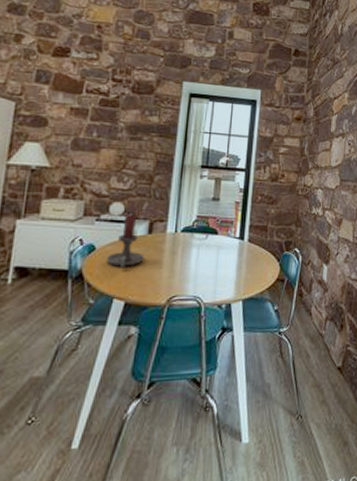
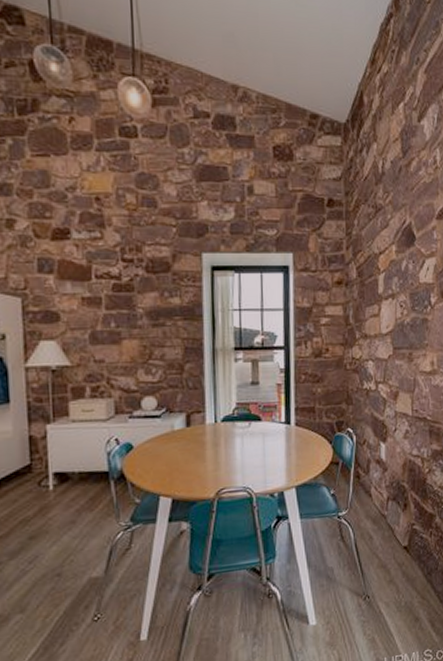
candle holder: present [107,213,145,268] -> none [147,407,186,465]

